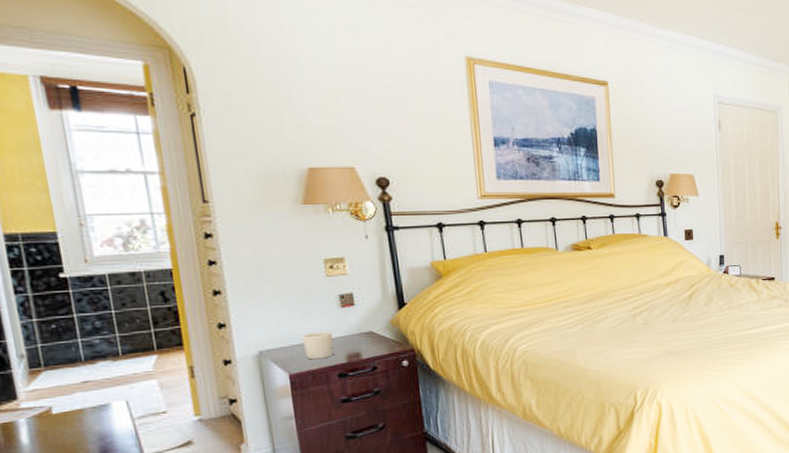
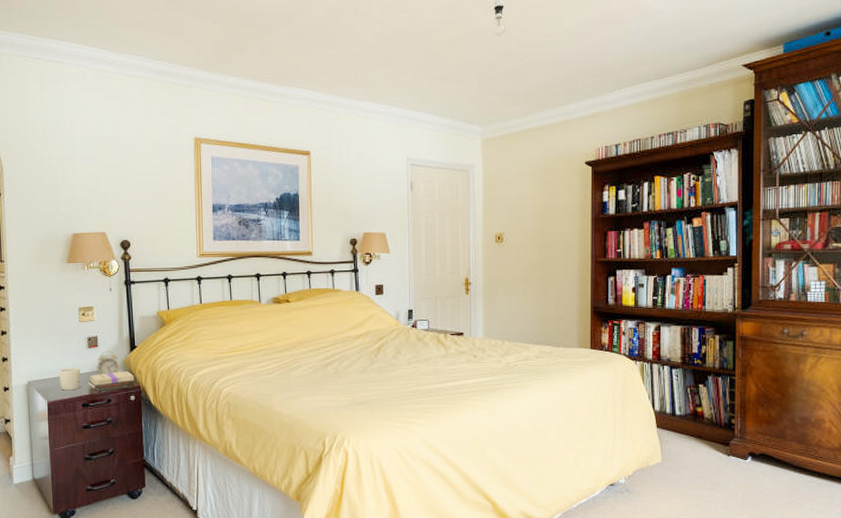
books: none [344,333,409,359] -> present [88,371,136,392]
alarm clock: none [354,309,386,339] -> present [96,350,120,375]

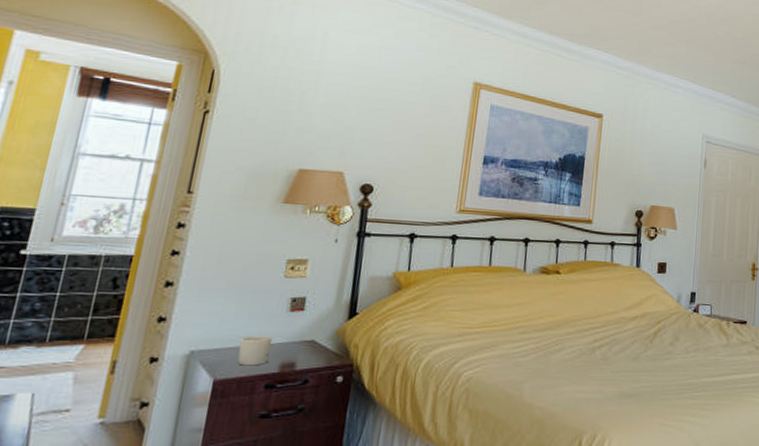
books: present [88,371,136,392] -> none [279,344,349,370]
alarm clock: present [96,350,120,375] -> none [295,316,330,348]

